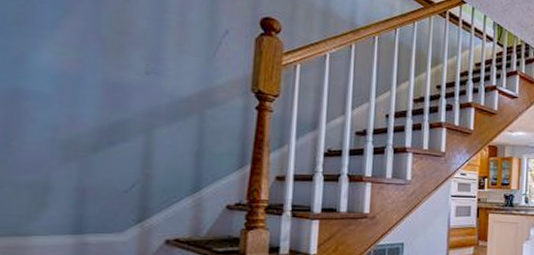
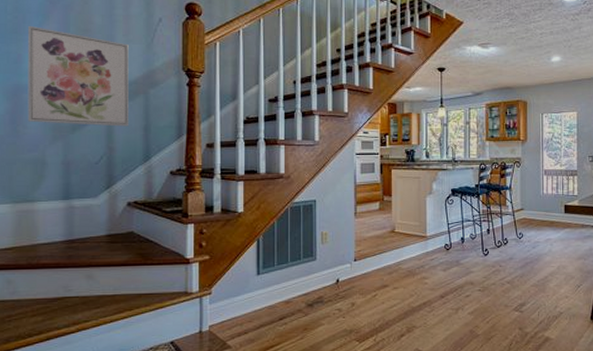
wall art: none [27,18,182,151] -> present [27,25,129,127]

